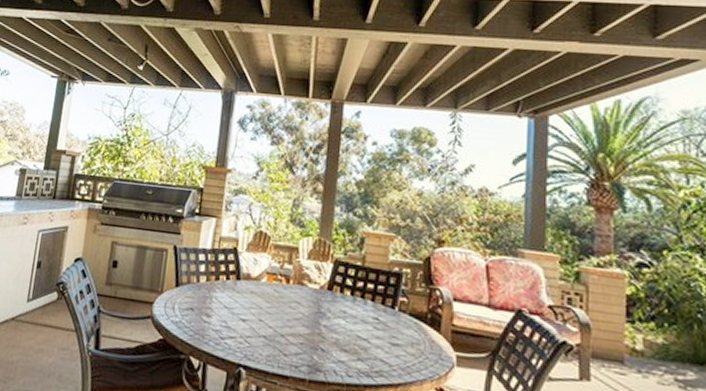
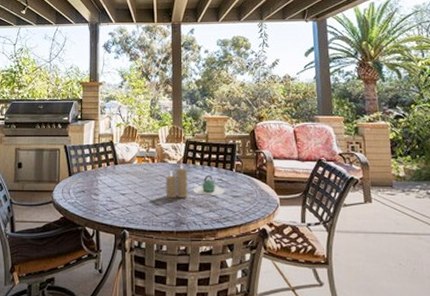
candle: none [300,290,333,338] -> present [165,164,188,199]
teapot: none [337,309,381,340] -> present [193,175,225,195]

